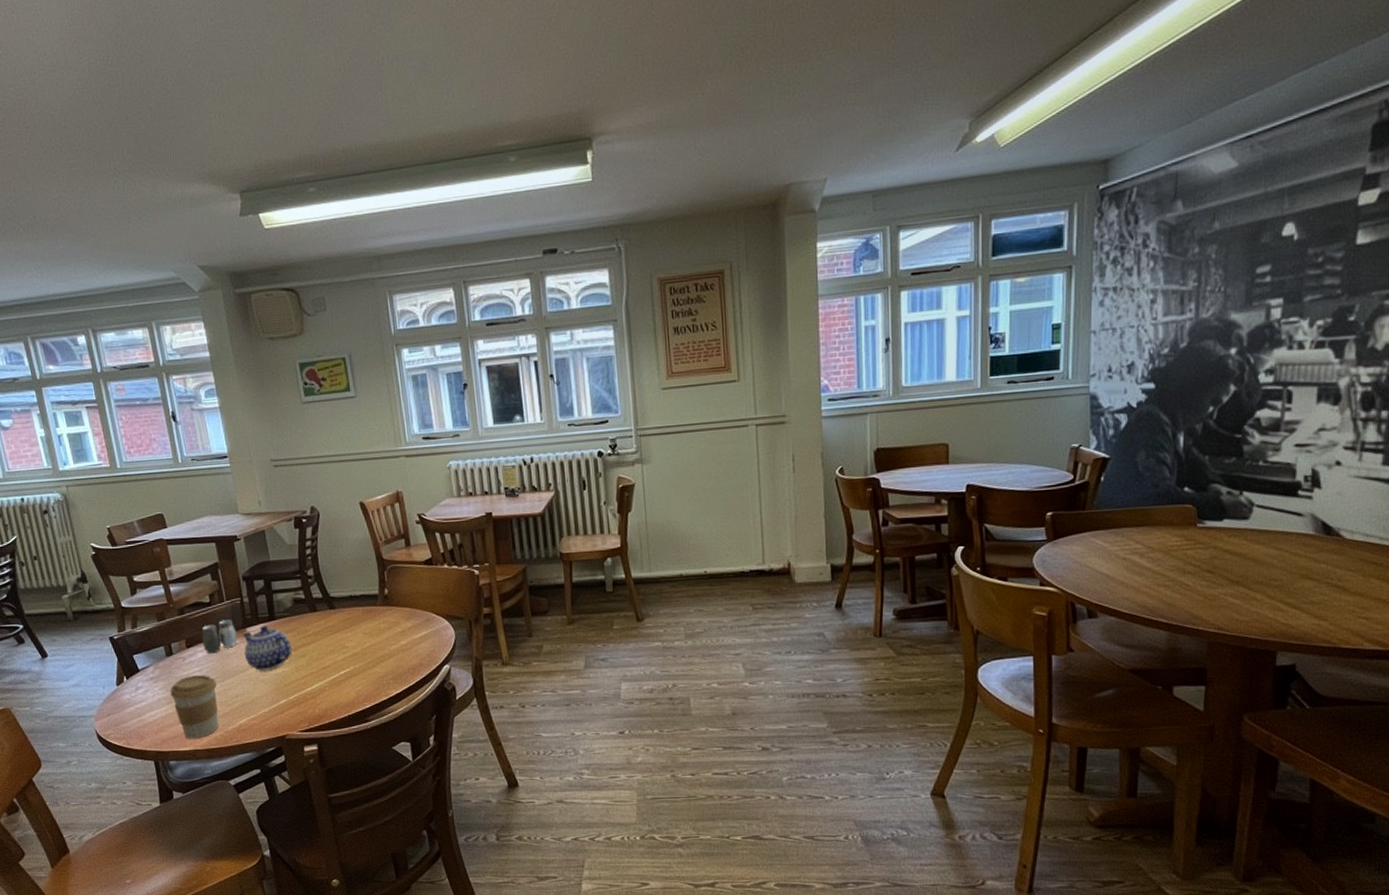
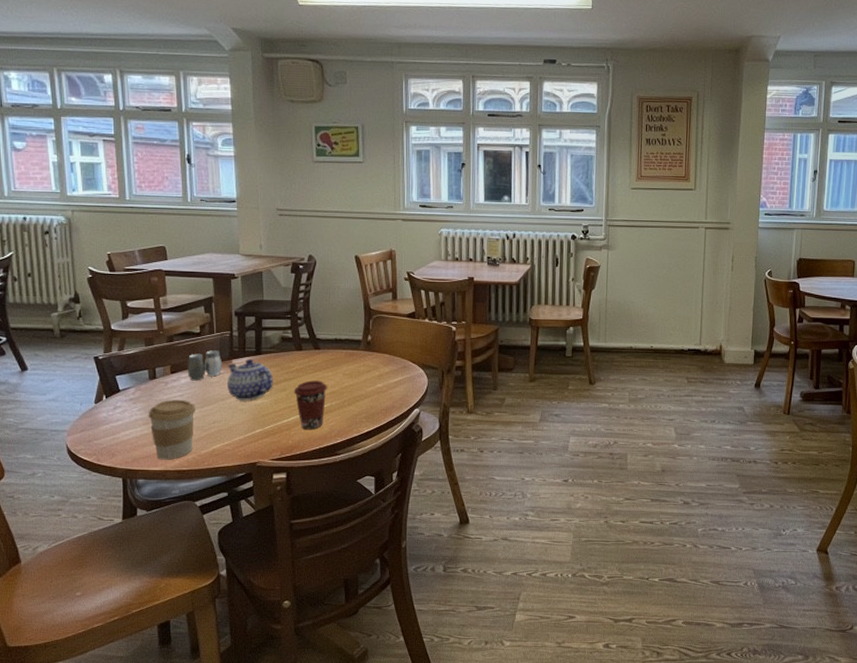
coffee cup: none [314,643,349,697] -> present [294,380,328,430]

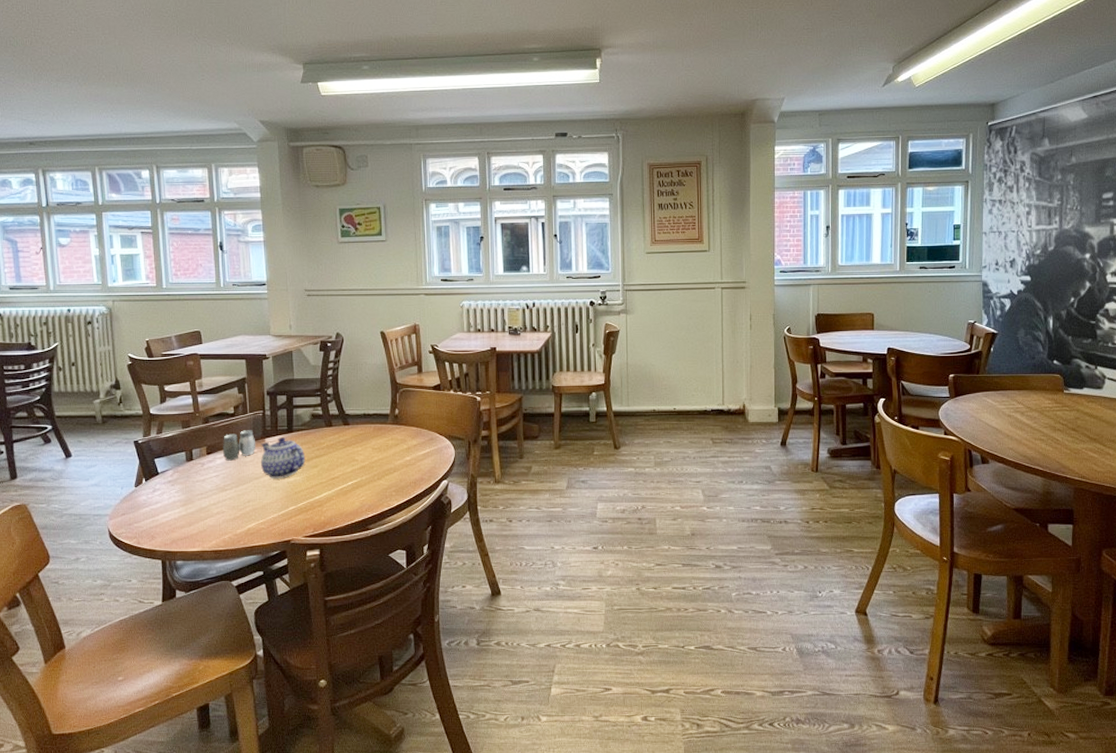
coffee cup: present [148,400,196,460] -> none [185,480,231,541]
coffee cup: present [294,380,328,430] -> none [325,456,358,506]

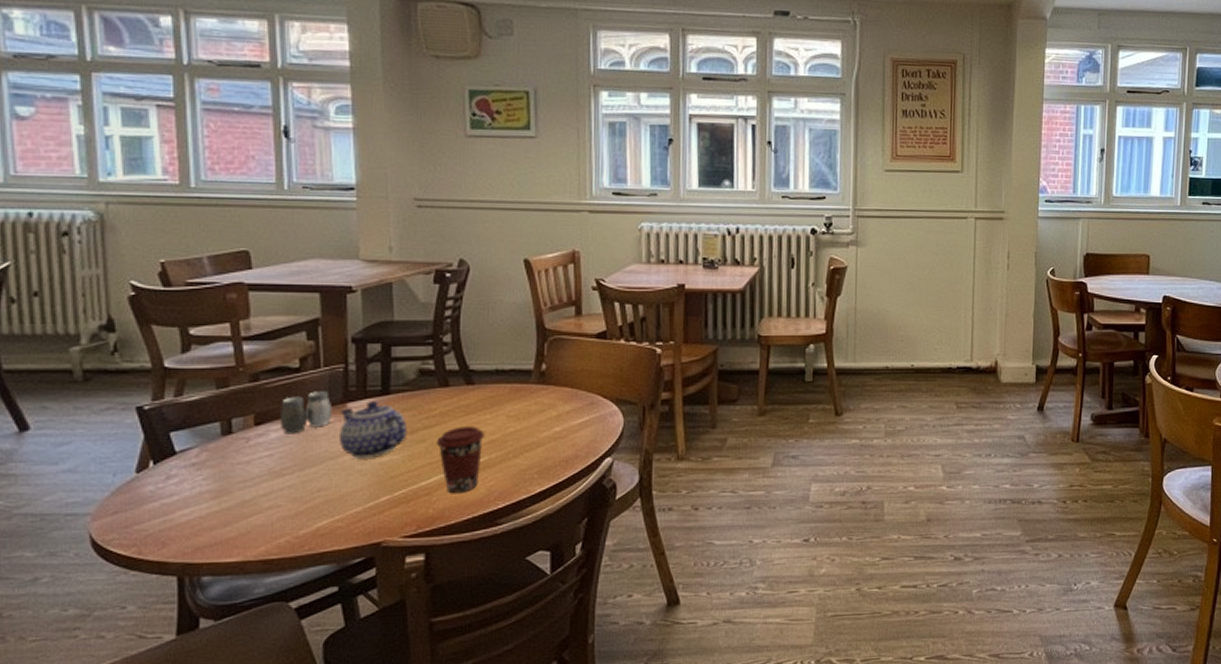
coffee cup: none [325,456,358,506] -> present [437,426,486,494]

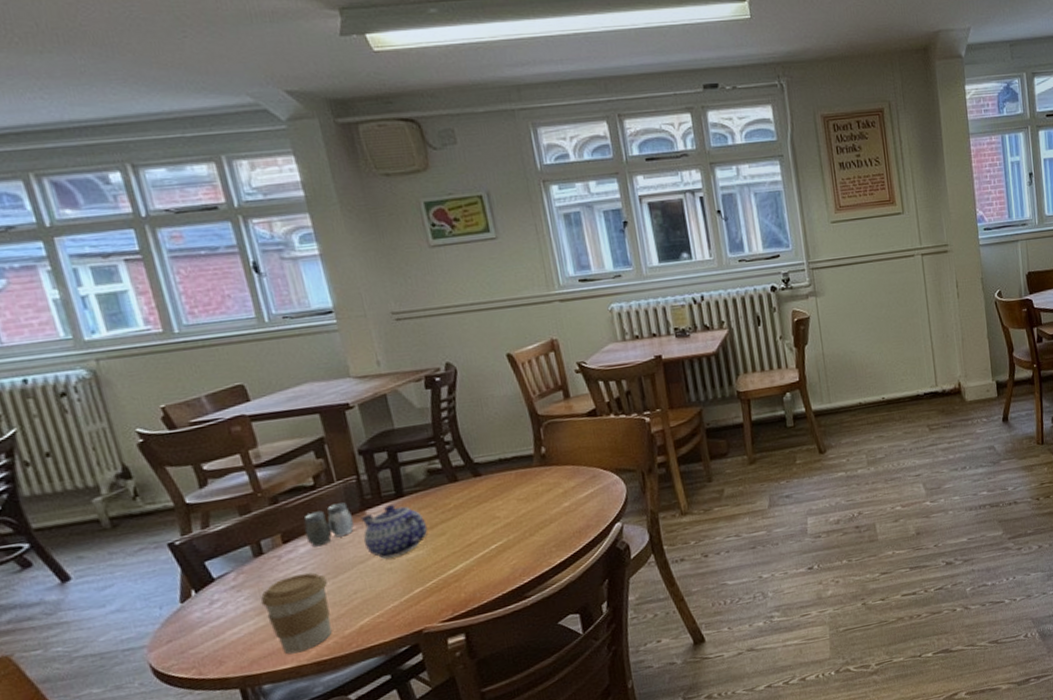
coffee cup: none [219,462,292,547] -> present [260,572,332,655]
coffee cup: present [437,426,486,494] -> none [456,513,502,577]

